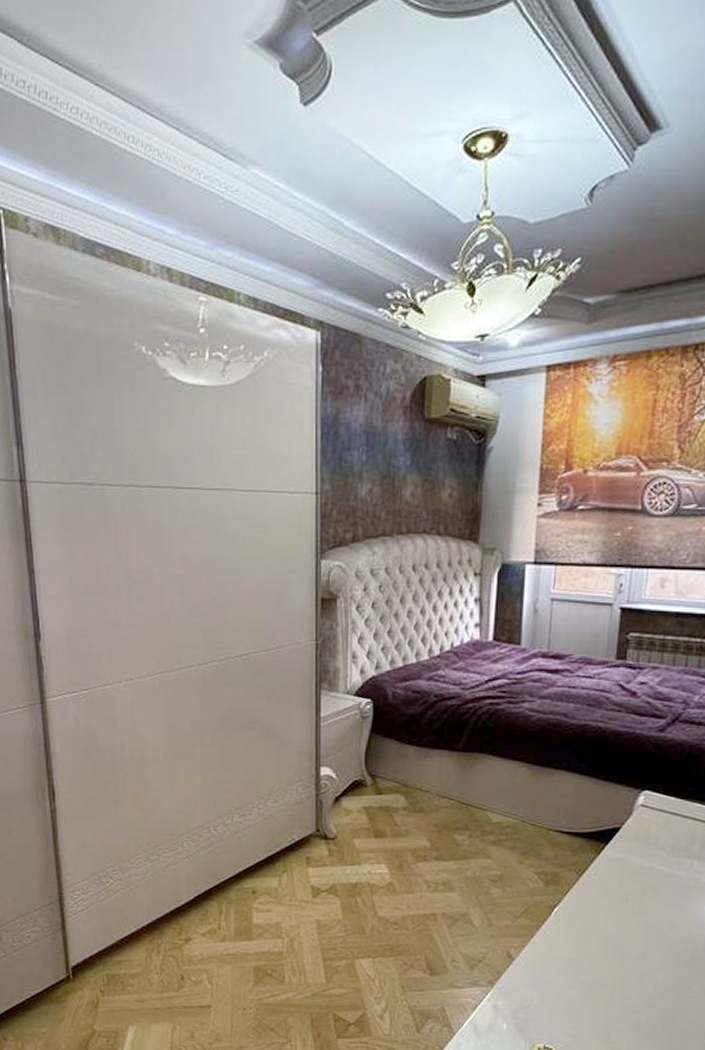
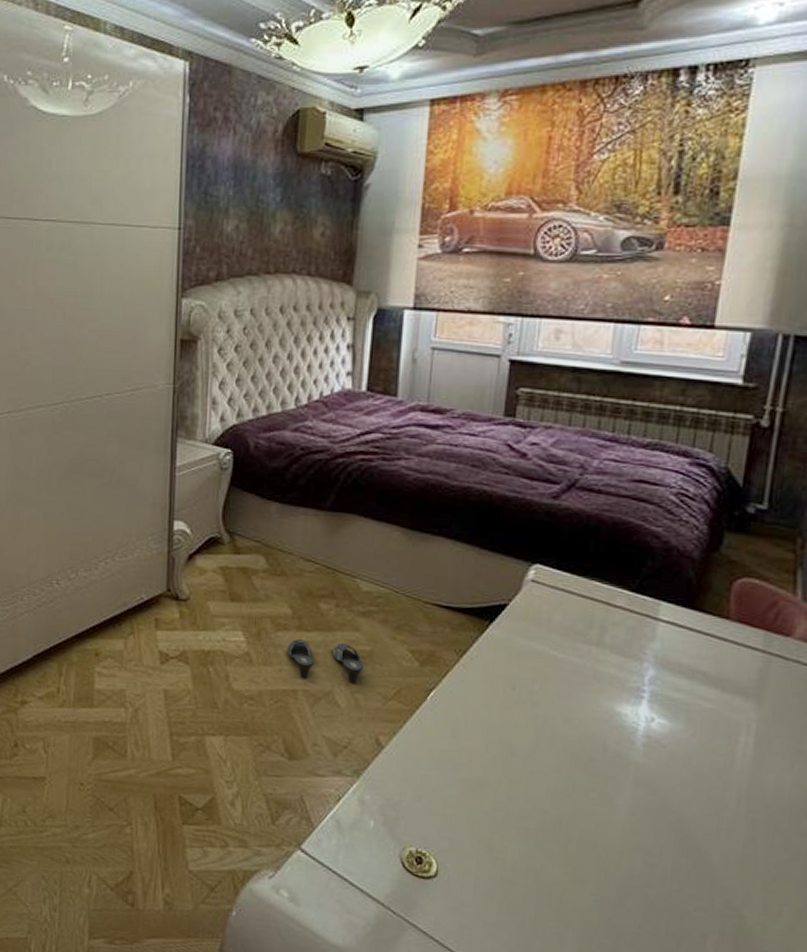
slippers: none [427,868,495,906] -> present [287,639,363,684]

